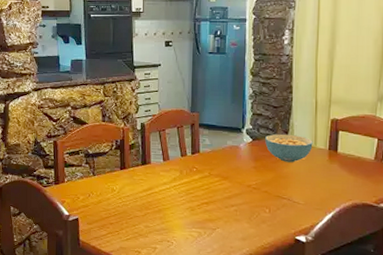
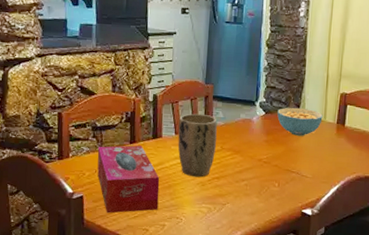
tissue box: none [90,171,150,235] -> present [97,145,160,213]
plant pot: none [166,141,204,203] -> present [177,113,217,178]

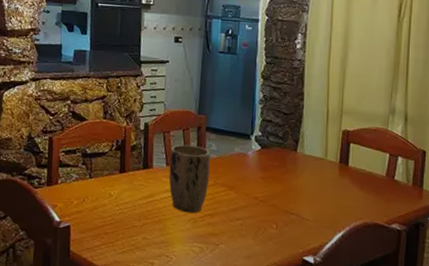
tissue box: present [97,145,160,213] -> none [85,174,149,247]
cereal bowl: present [277,107,323,136] -> none [274,143,324,175]

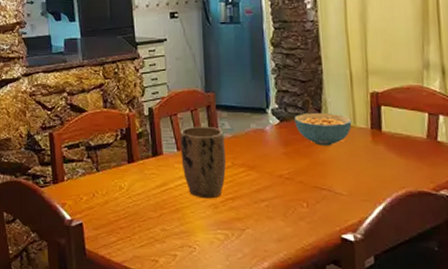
cereal bowl: none [274,143,324,175] -> present [294,112,352,146]

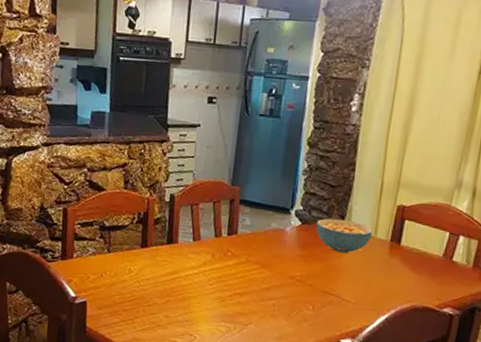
plant pot: present [180,126,226,199] -> none [195,218,243,292]

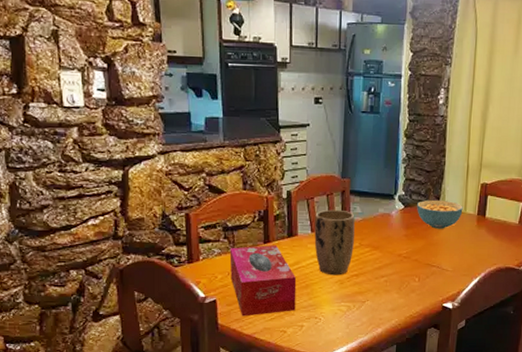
tissue box: none [103,248,173,325] -> present [229,245,297,317]
plant pot: none [195,218,243,292] -> present [314,209,355,276]

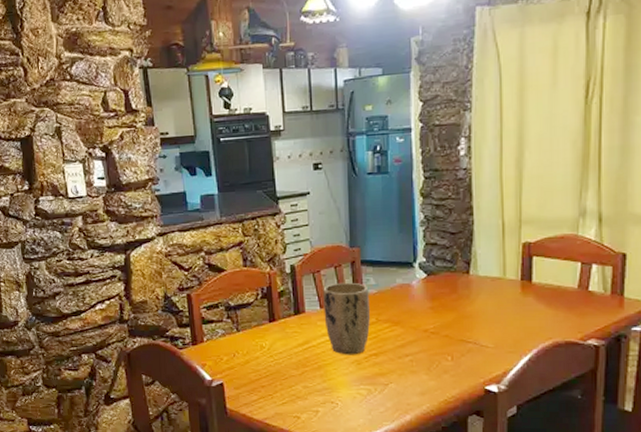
tissue box: present [229,245,297,317] -> none [233,324,309,401]
cereal bowl: present [417,199,463,229] -> none [442,265,502,299]

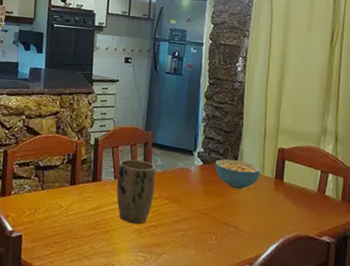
cereal bowl: none [442,265,502,299] -> present [215,159,261,189]

